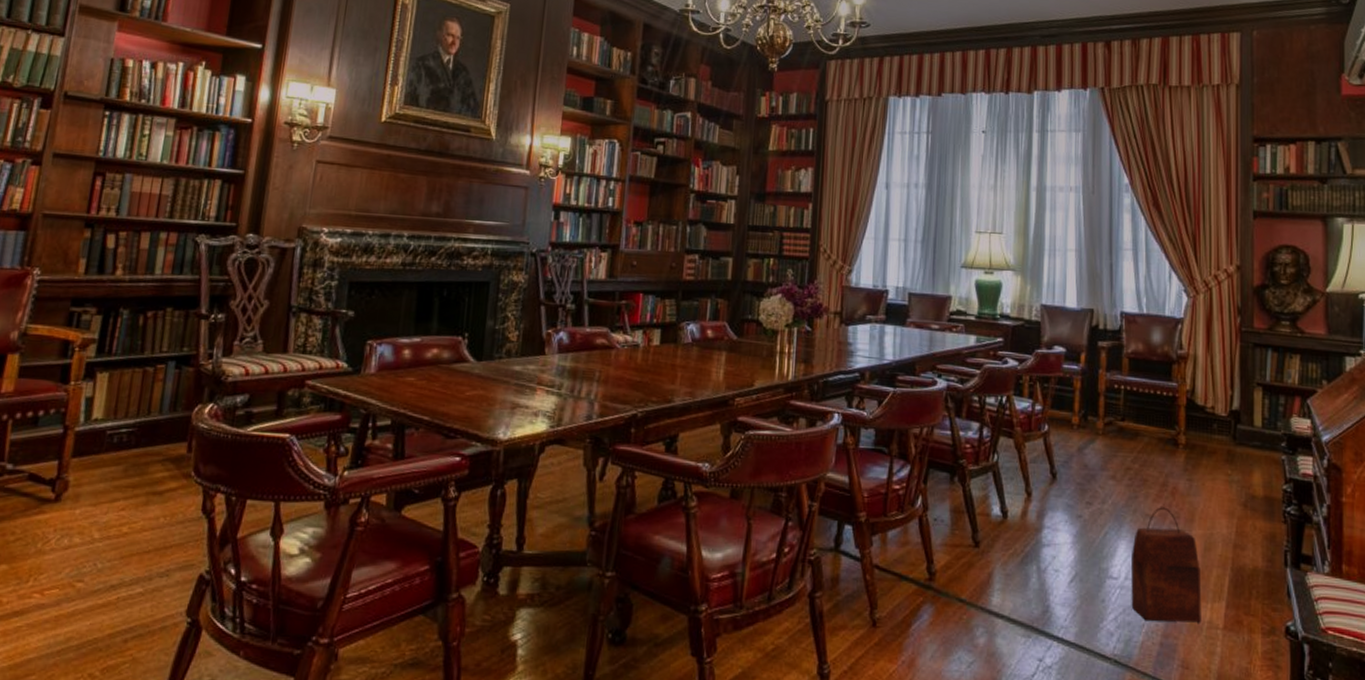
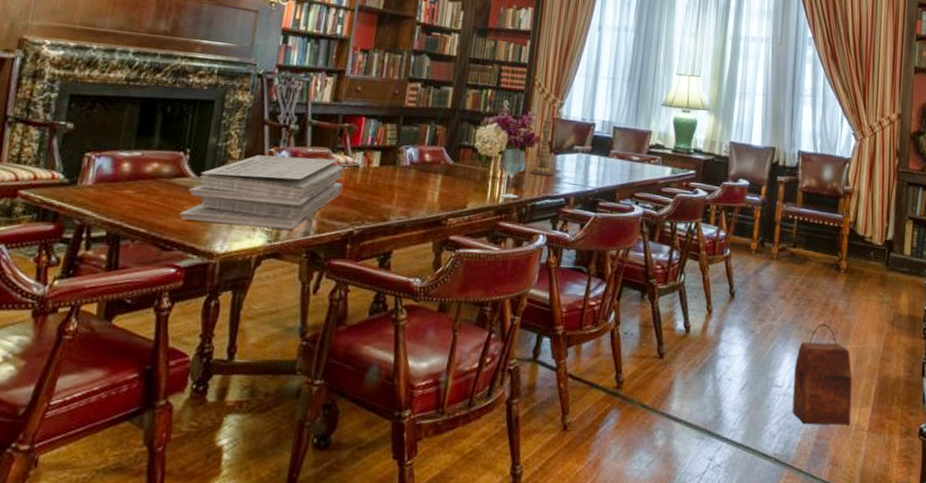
newspaper: none [461,336,625,414] -> present [179,155,344,230]
wine glass: none [787,320,816,376] -> present [498,148,526,200]
candlestick: none [819,281,847,351] -> present [529,113,555,178]

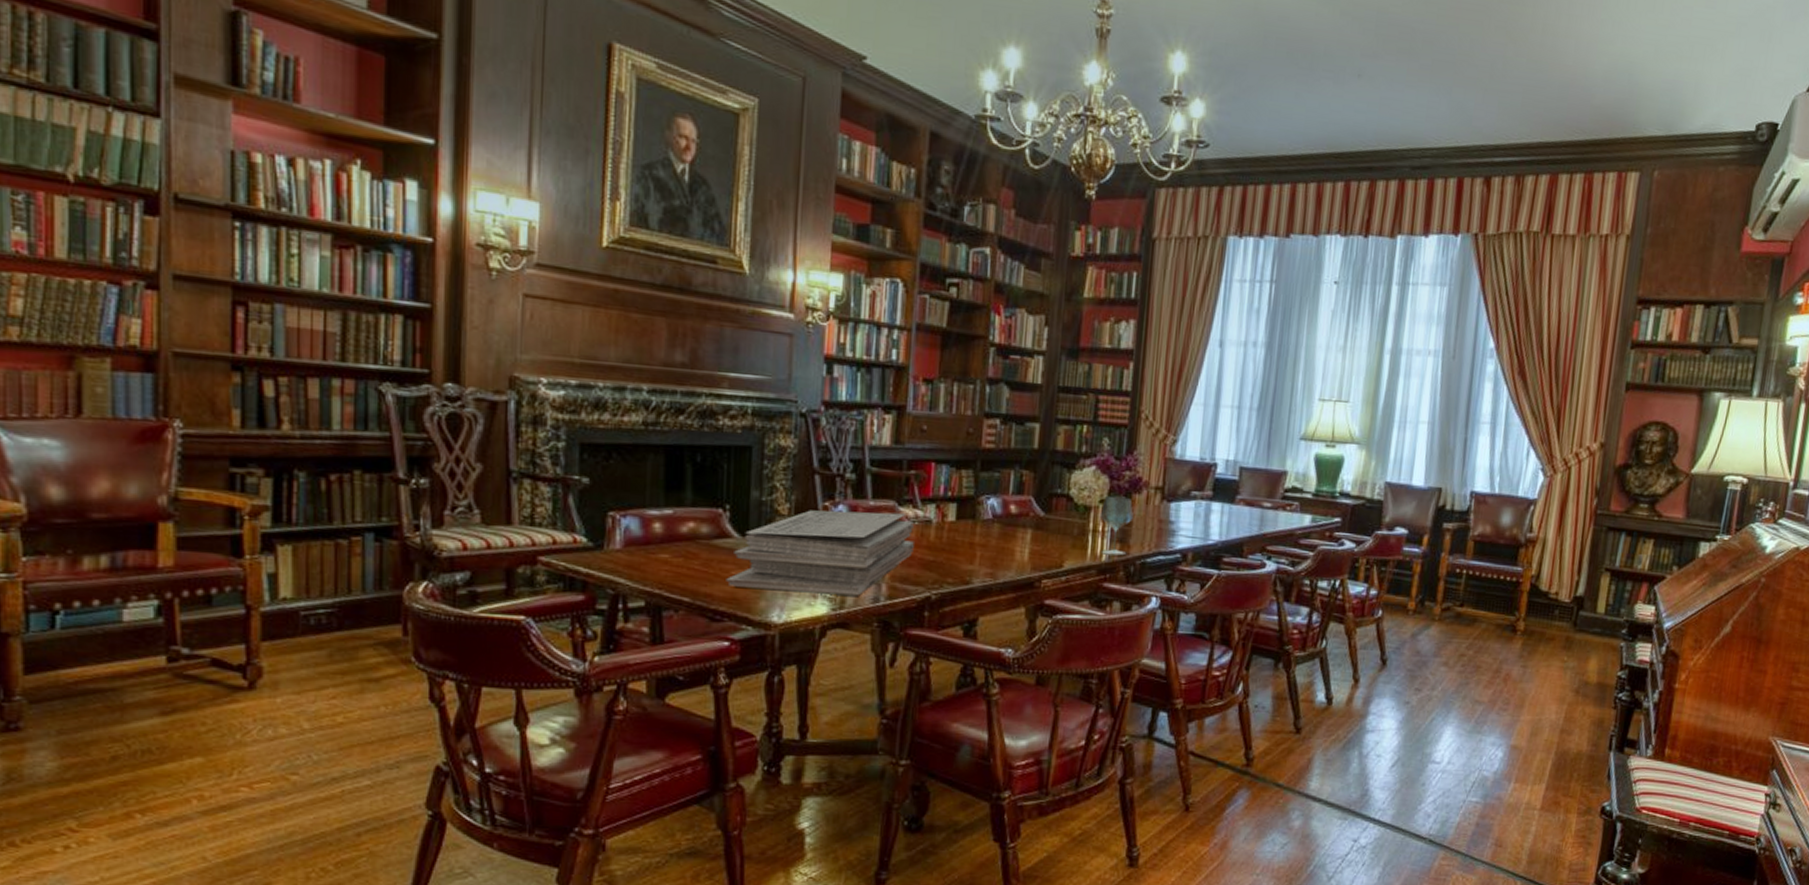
candlestick: present [529,113,555,178] -> none [1137,452,1169,530]
handbag: present [792,324,853,426] -> none [1451,693,1525,804]

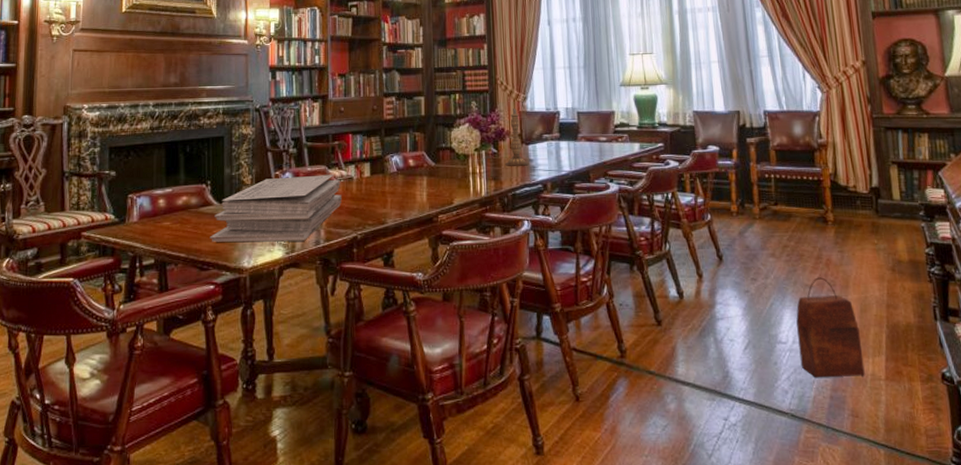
wine glass: present [1101,495,1133,557] -> none [477,144,501,192]
candlestick: none [1137,452,1169,530] -> present [505,108,529,167]
handbag: none [1451,693,1525,804] -> present [796,277,865,377]

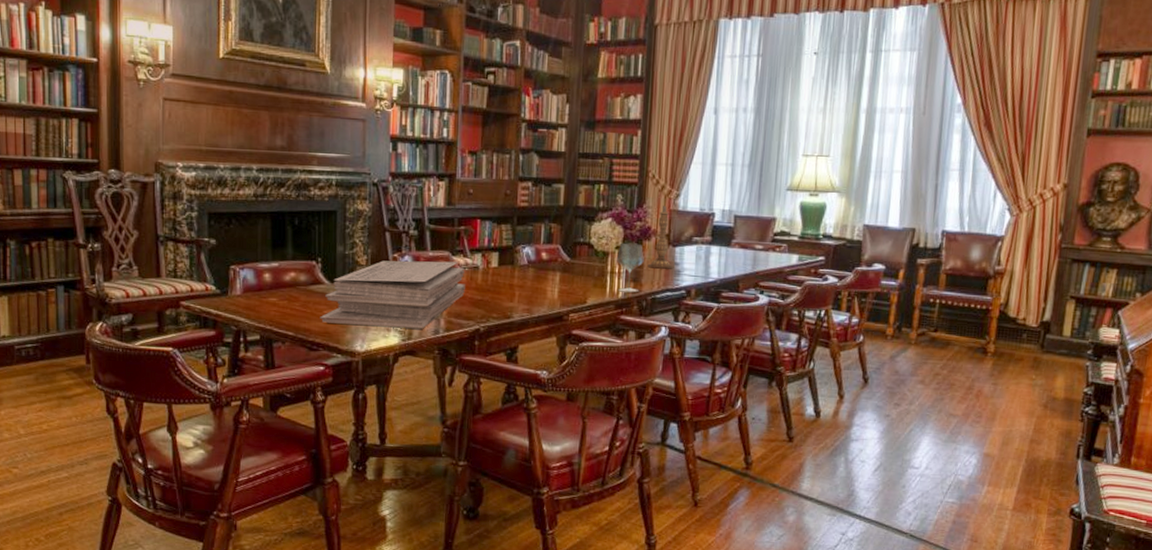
wine glass: none [477,144,501,192] -> present [617,242,644,294]
handbag: present [796,277,865,377] -> none [929,407,997,505]

